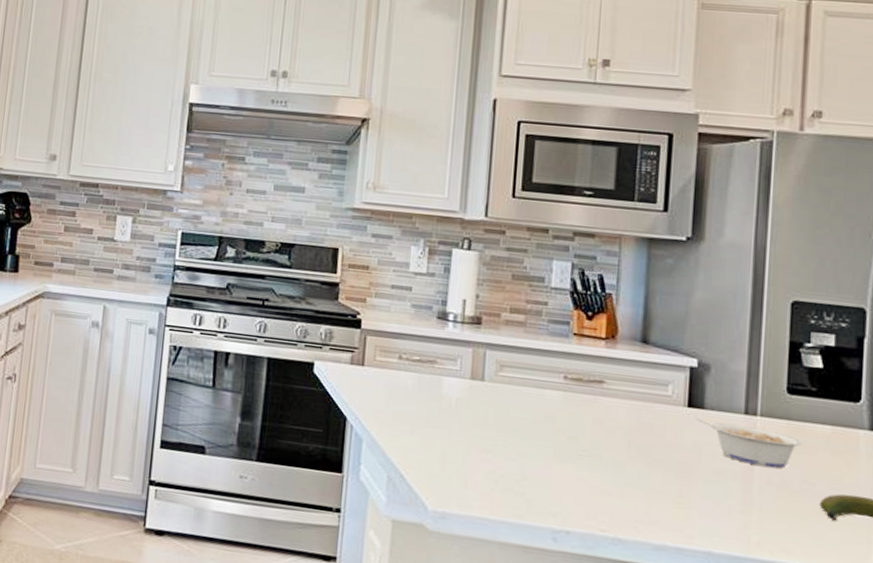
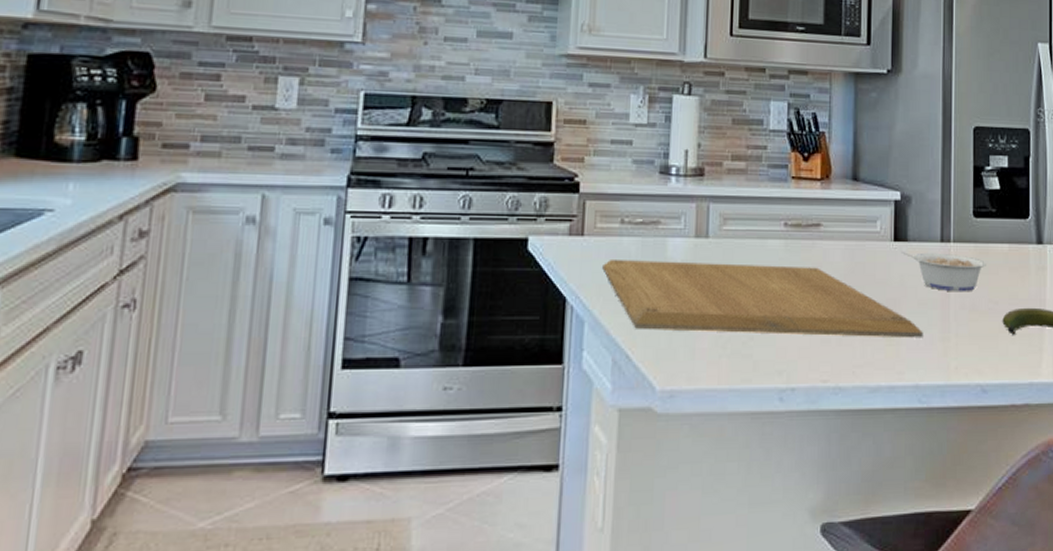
chopping board: none [380,390,719,507] -> present [602,260,923,338]

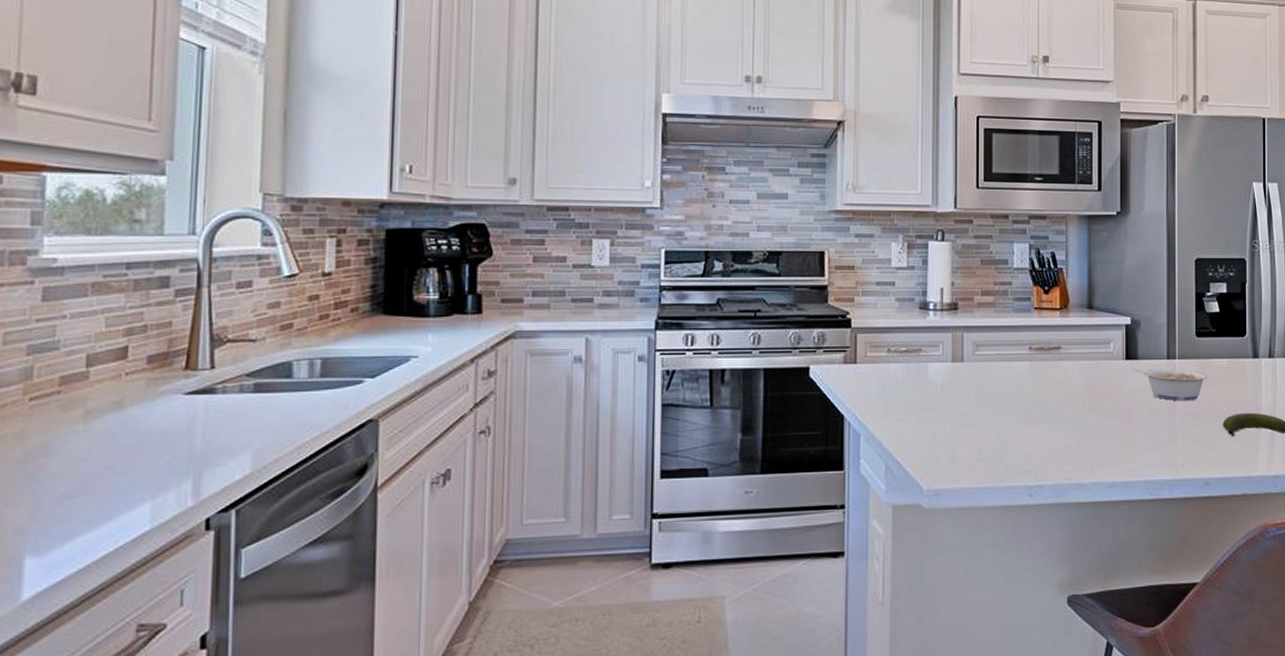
chopping board: present [602,260,923,338] -> none [874,382,1153,442]

